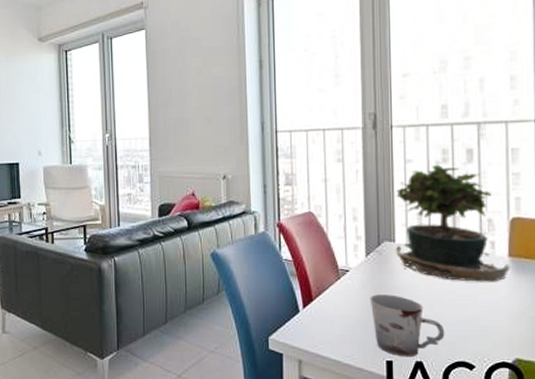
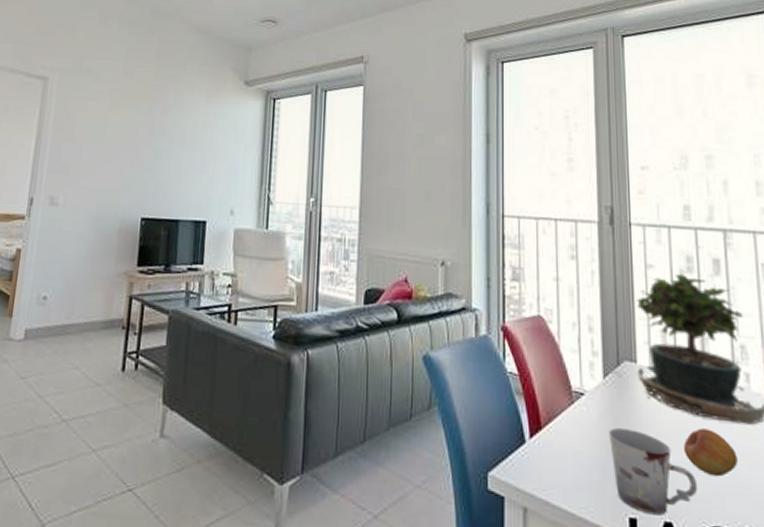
fruit: none [433,288,480,325] -> present [683,428,738,477]

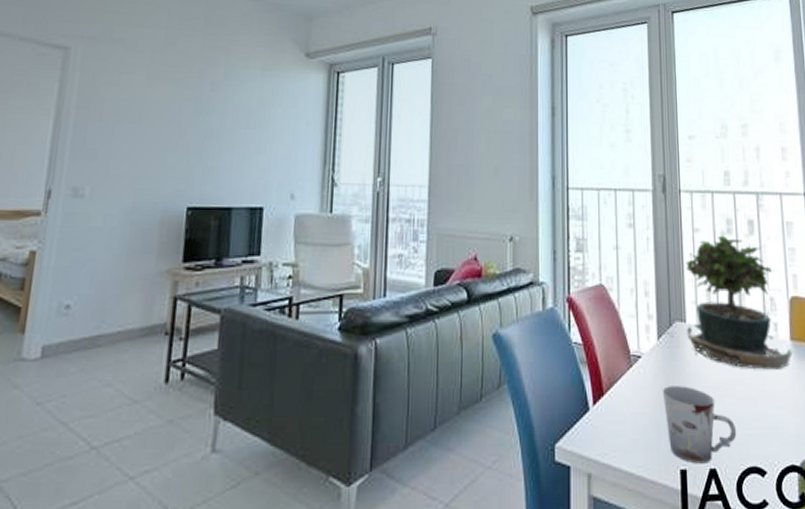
fruit: present [683,428,738,477] -> none [724,377,769,421]

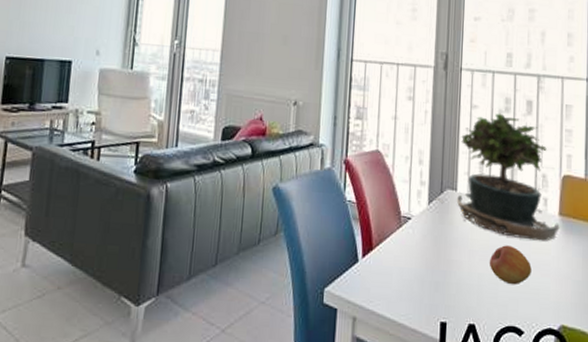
cup: present [662,386,737,464] -> none [428,247,498,319]
fruit: none [724,377,769,421] -> present [489,245,532,285]

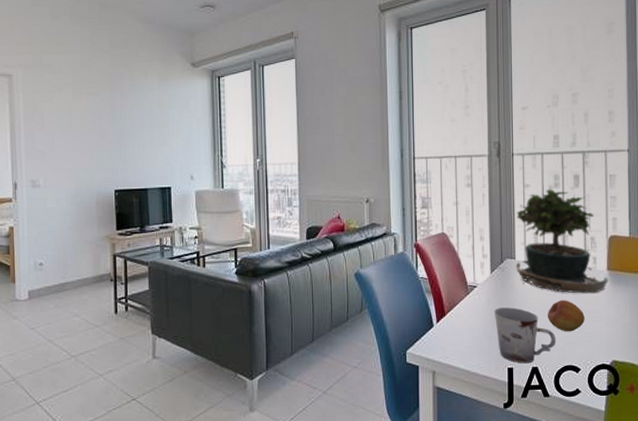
cup: none [428,247,498,319] -> present [494,307,556,364]

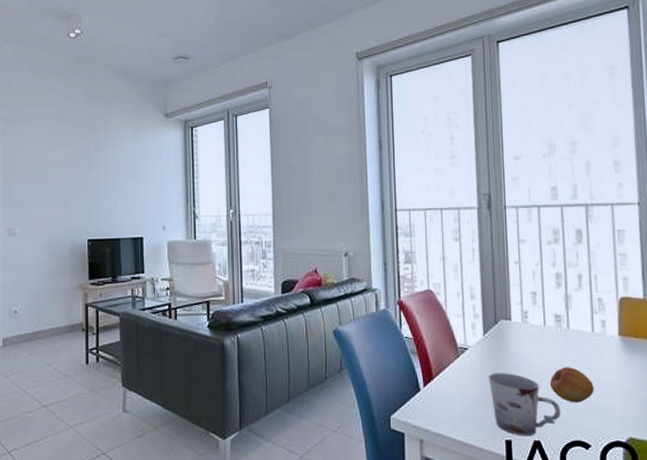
potted plant: present [496,189,608,294] -> none [490,244,621,361]

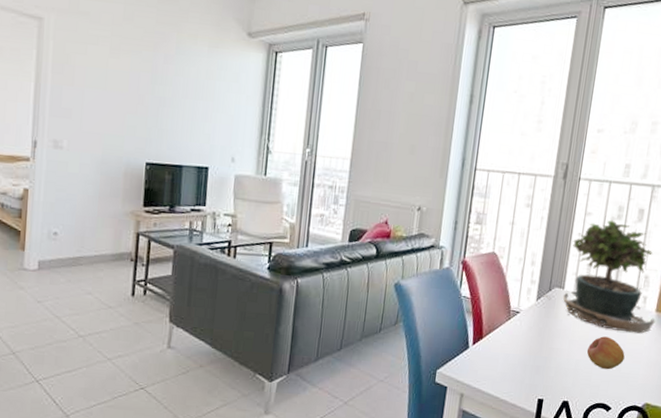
cup: present [488,373,561,436] -> none [532,337,592,397]
potted plant: none [490,244,621,361] -> present [543,220,656,334]

